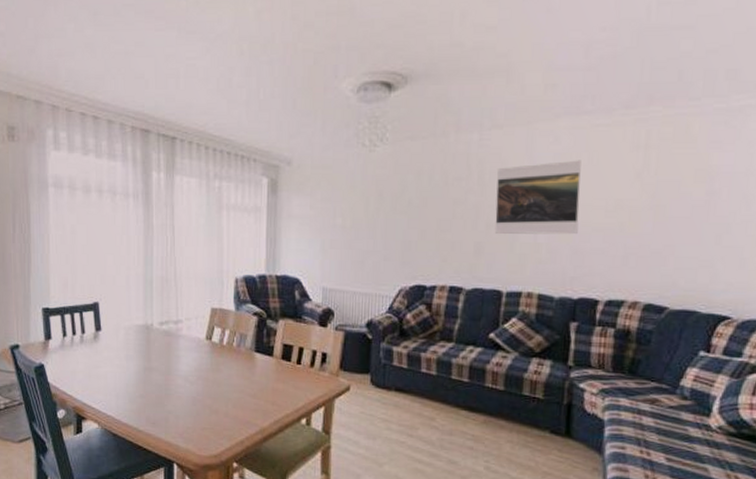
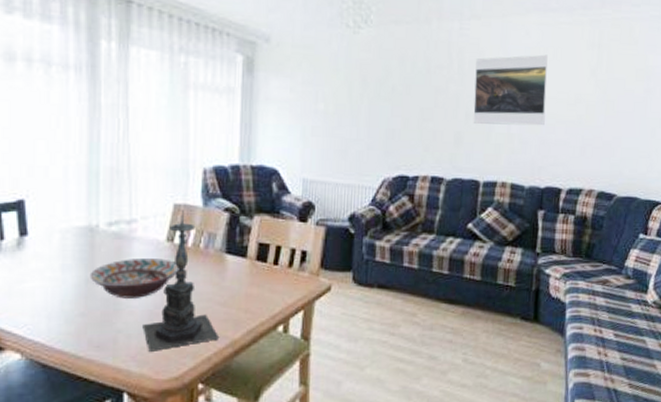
decorative bowl: none [147,353,217,386] -> present [89,258,179,299]
candle holder: none [188,313,251,432] -> present [143,210,220,352]

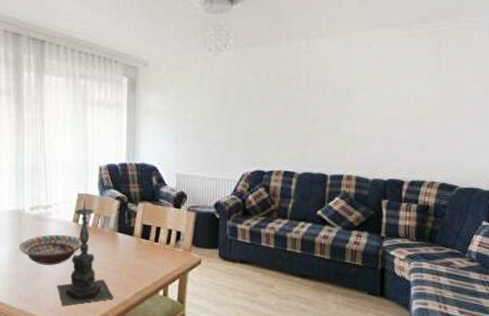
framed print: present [473,54,548,126] -> none [320,64,388,127]

